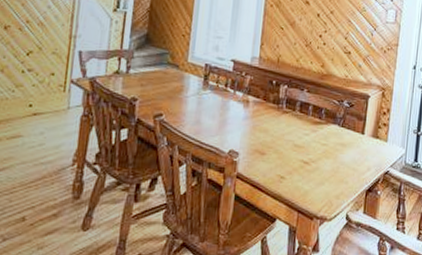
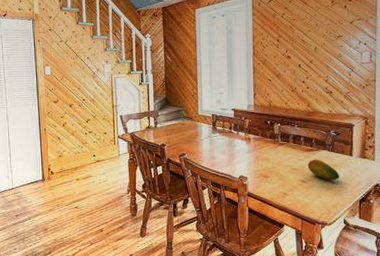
fruit: none [313,135,348,163] -> present [308,159,340,180]

